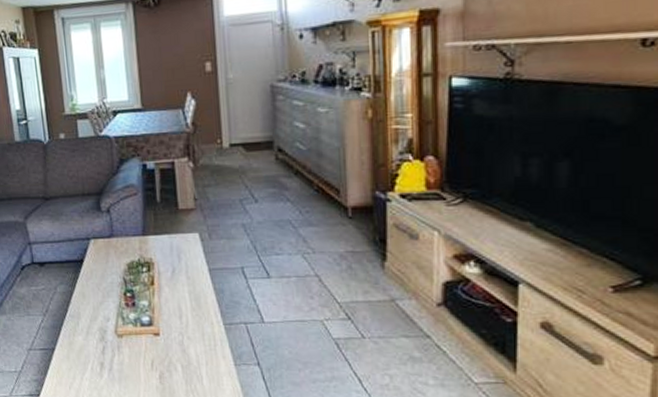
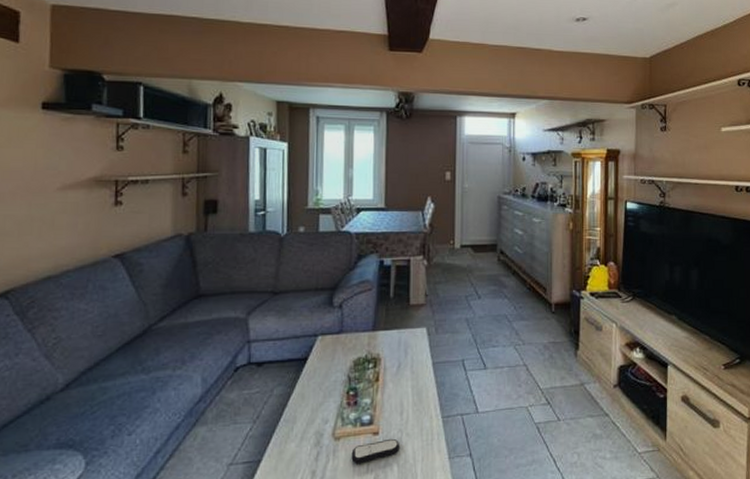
remote control: none [135,340,183,361] -> present [351,438,401,464]

